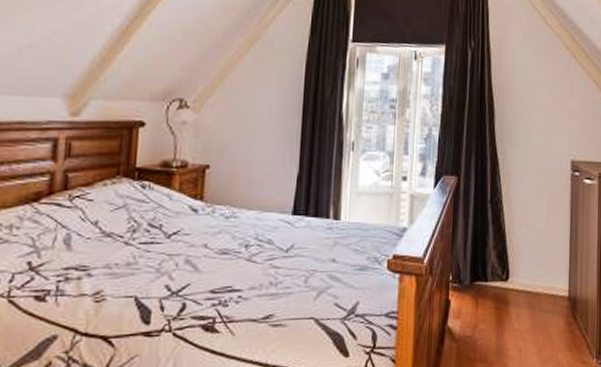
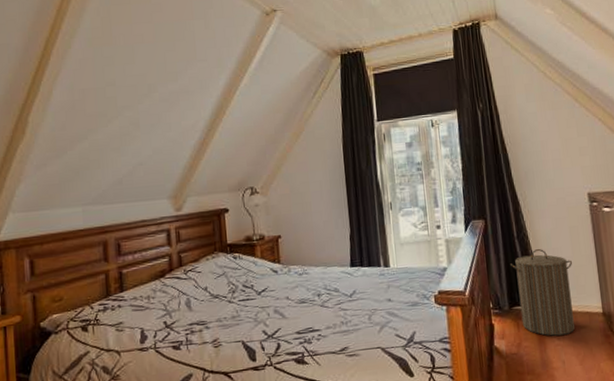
laundry hamper: none [479,218,545,319] -> present [510,249,575,336]

